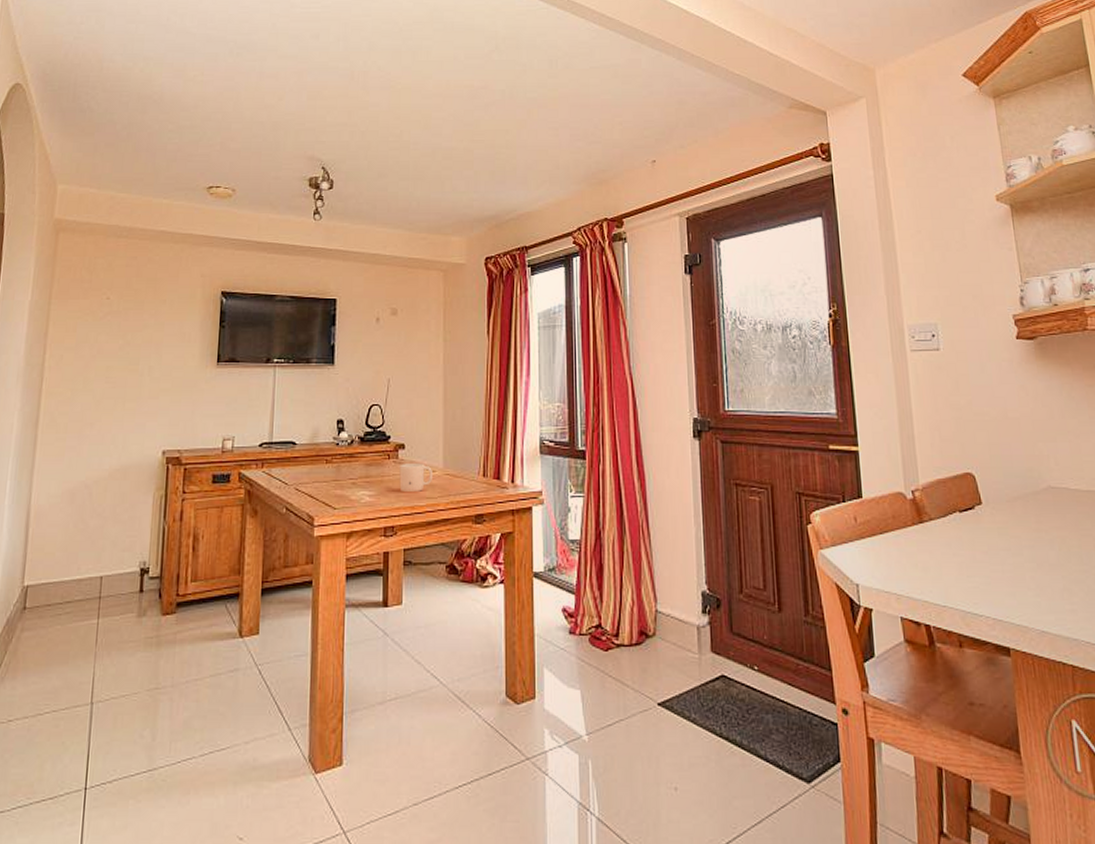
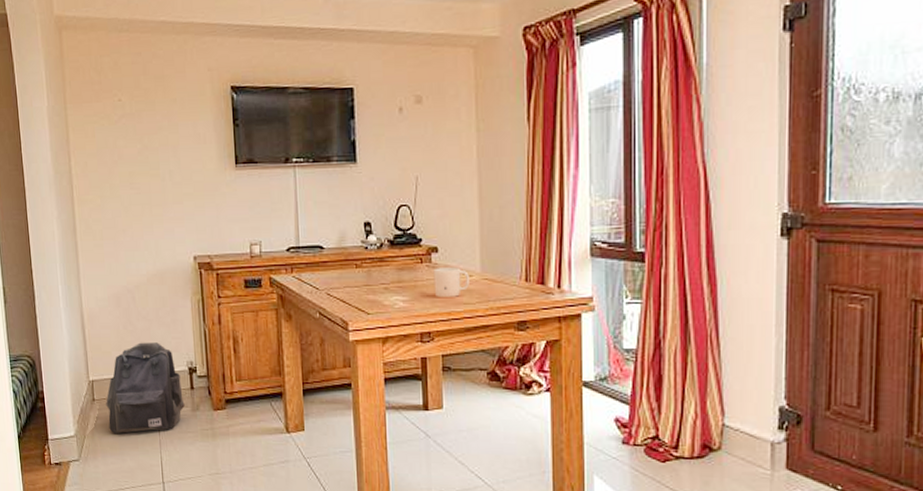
backpack: none [37,542,131,648] -> present [106,342,185,435]

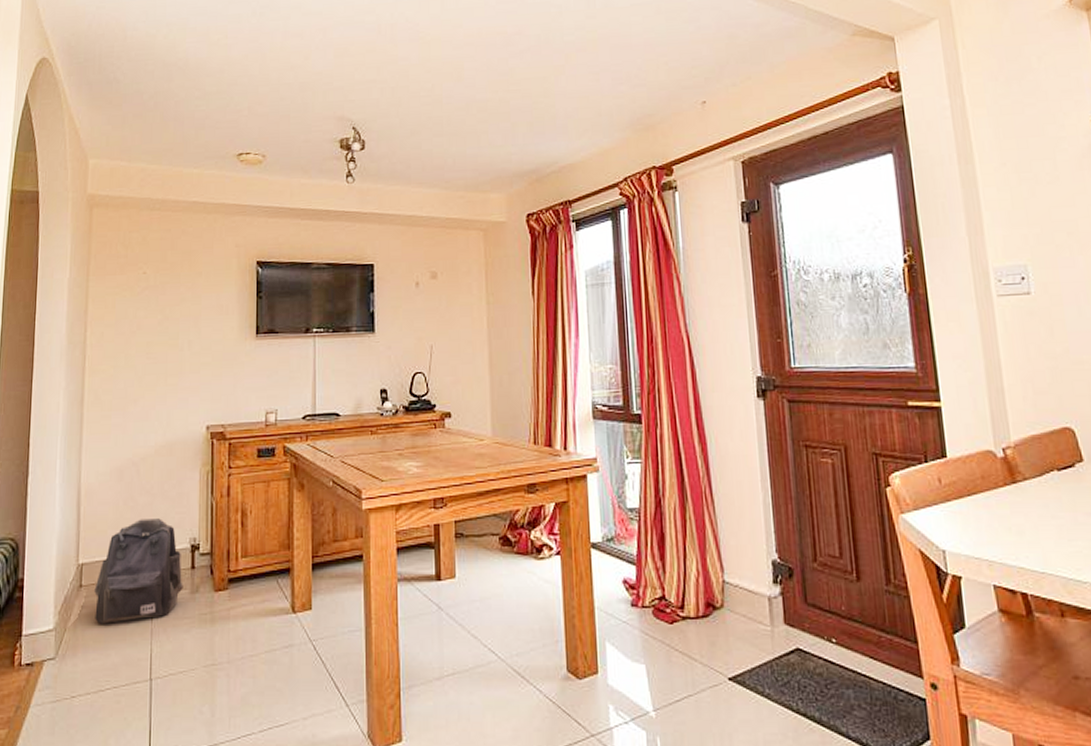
mug: present [433,268,471,298] -> none [447,432,482,463]

